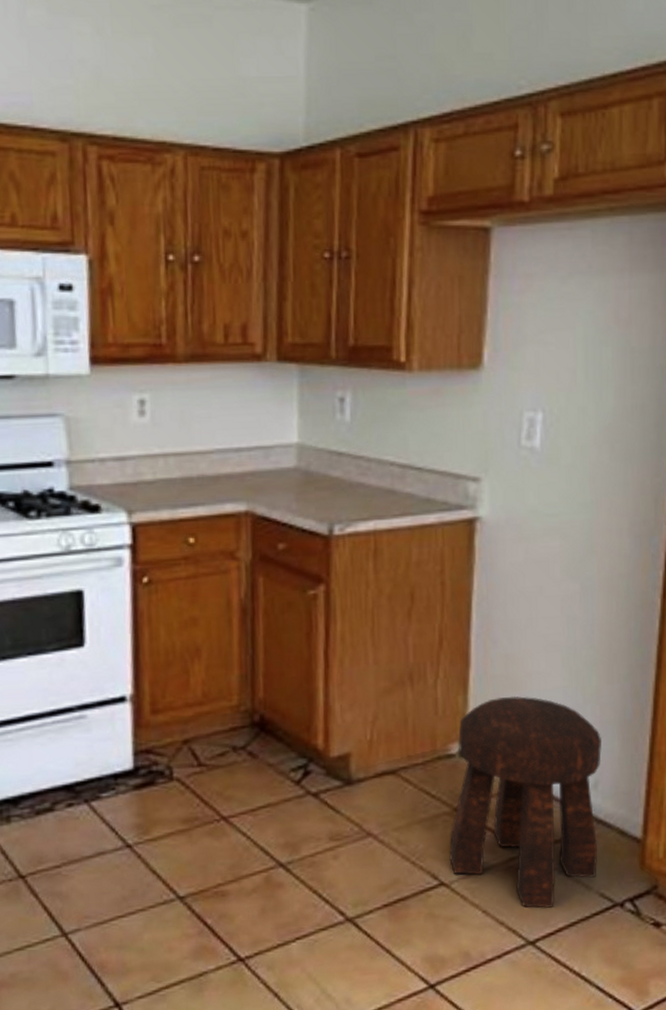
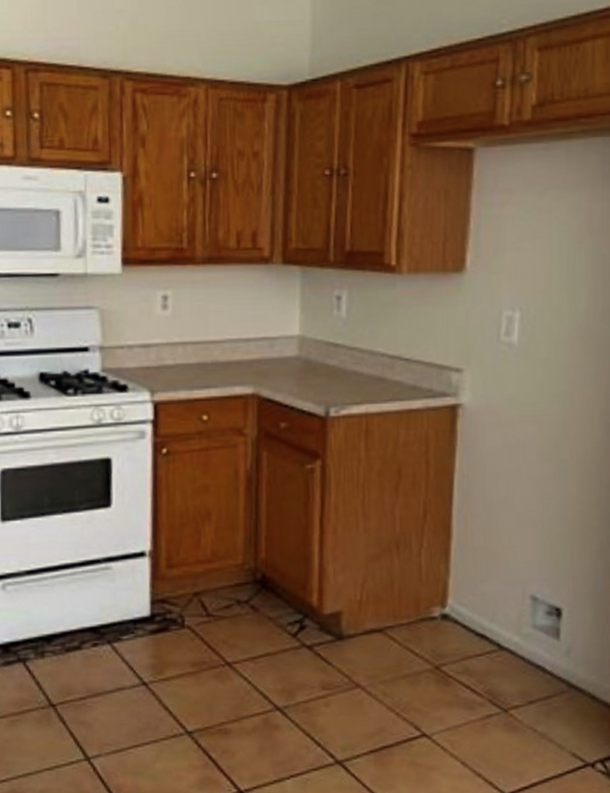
stool: present [449,695,602,908] -> none [431,566,574,764]

